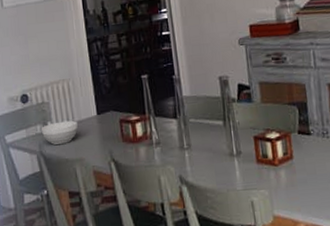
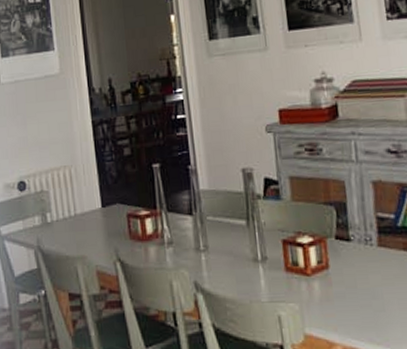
bowl: present [41,120,78,145] -> none [39,212,80,239]

